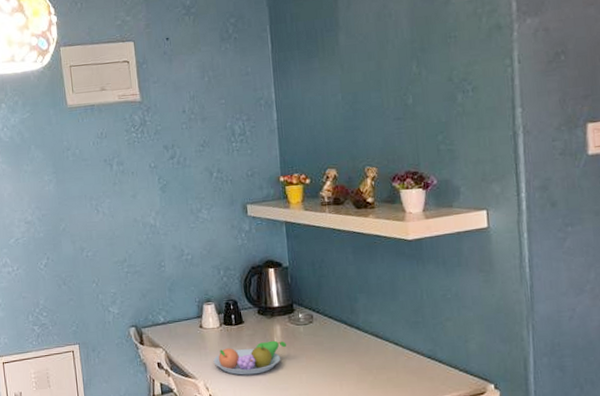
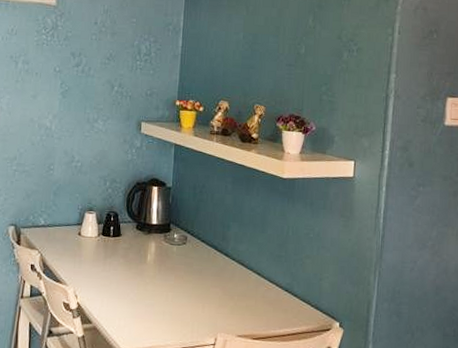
fruit bowl: present [213,340,287,375] -> none [86,256,159,288]

